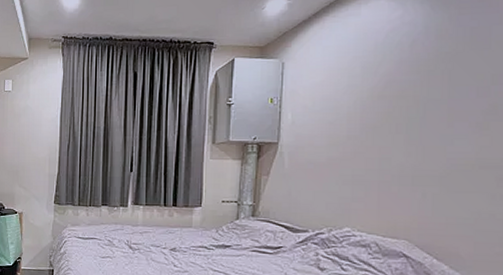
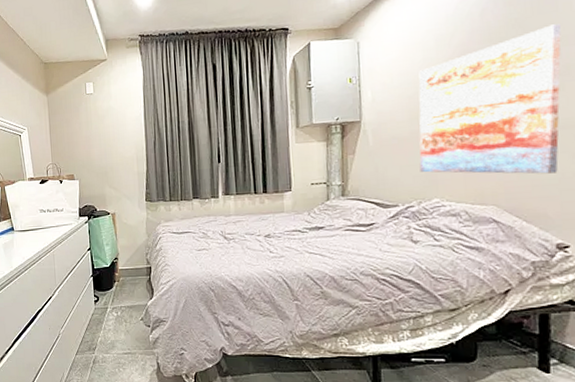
wall art: none [333,62,493,213] -> present [418,24,562,174]

